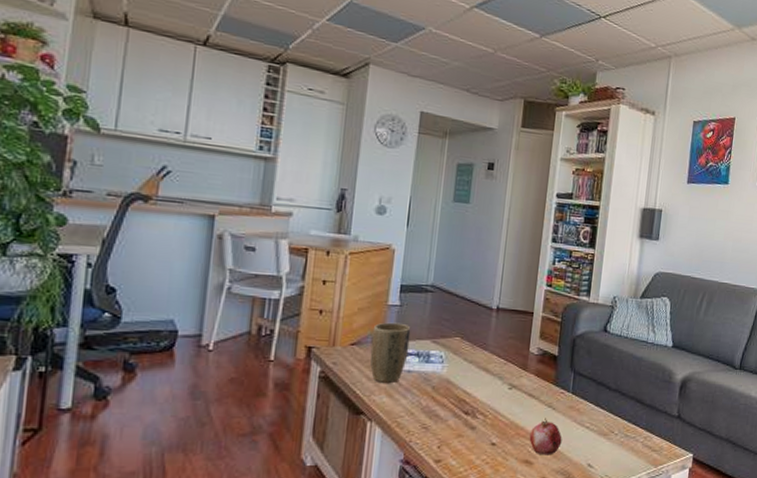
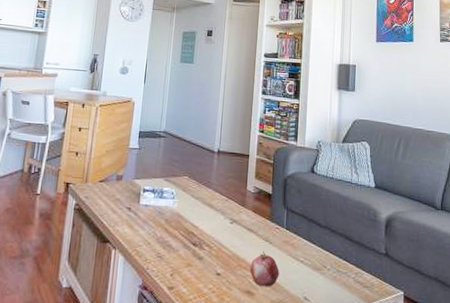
plant pot: present [370,322,411,383] -> none [114,163,148,215]

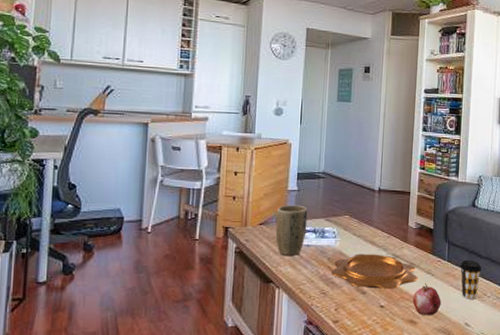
plant pot: none [114,163,148,215] -> present [275,205,308,255]
decorative bowl: none [168,216,256,256] -> present [331,254,418,289]
coffee cup: none [298,228,321,271] -> present [459,259,482,299]

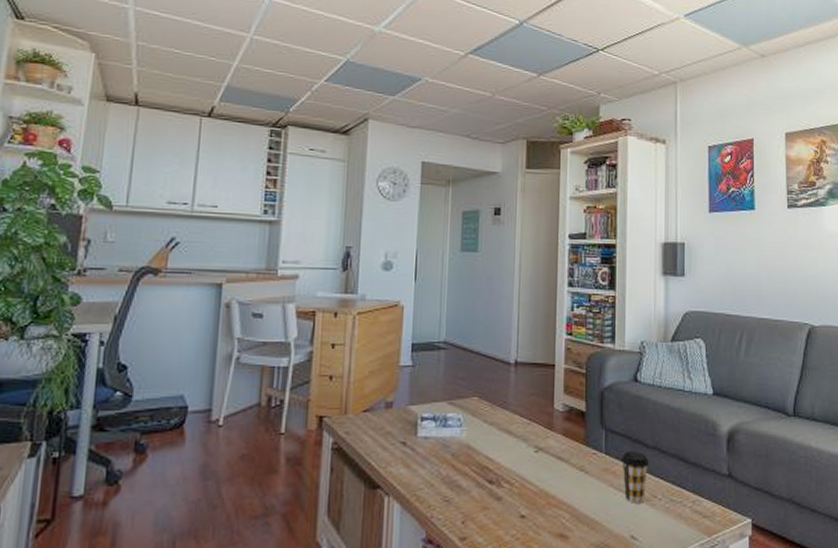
plant pot: present [275,205,308,255] -> none [384,385,425,452]
decorative bowl: present [331,254,418,289] -> none [457,446,569,493]
fruit: present [412,283,441,316] -> none [562,483,599,528]

